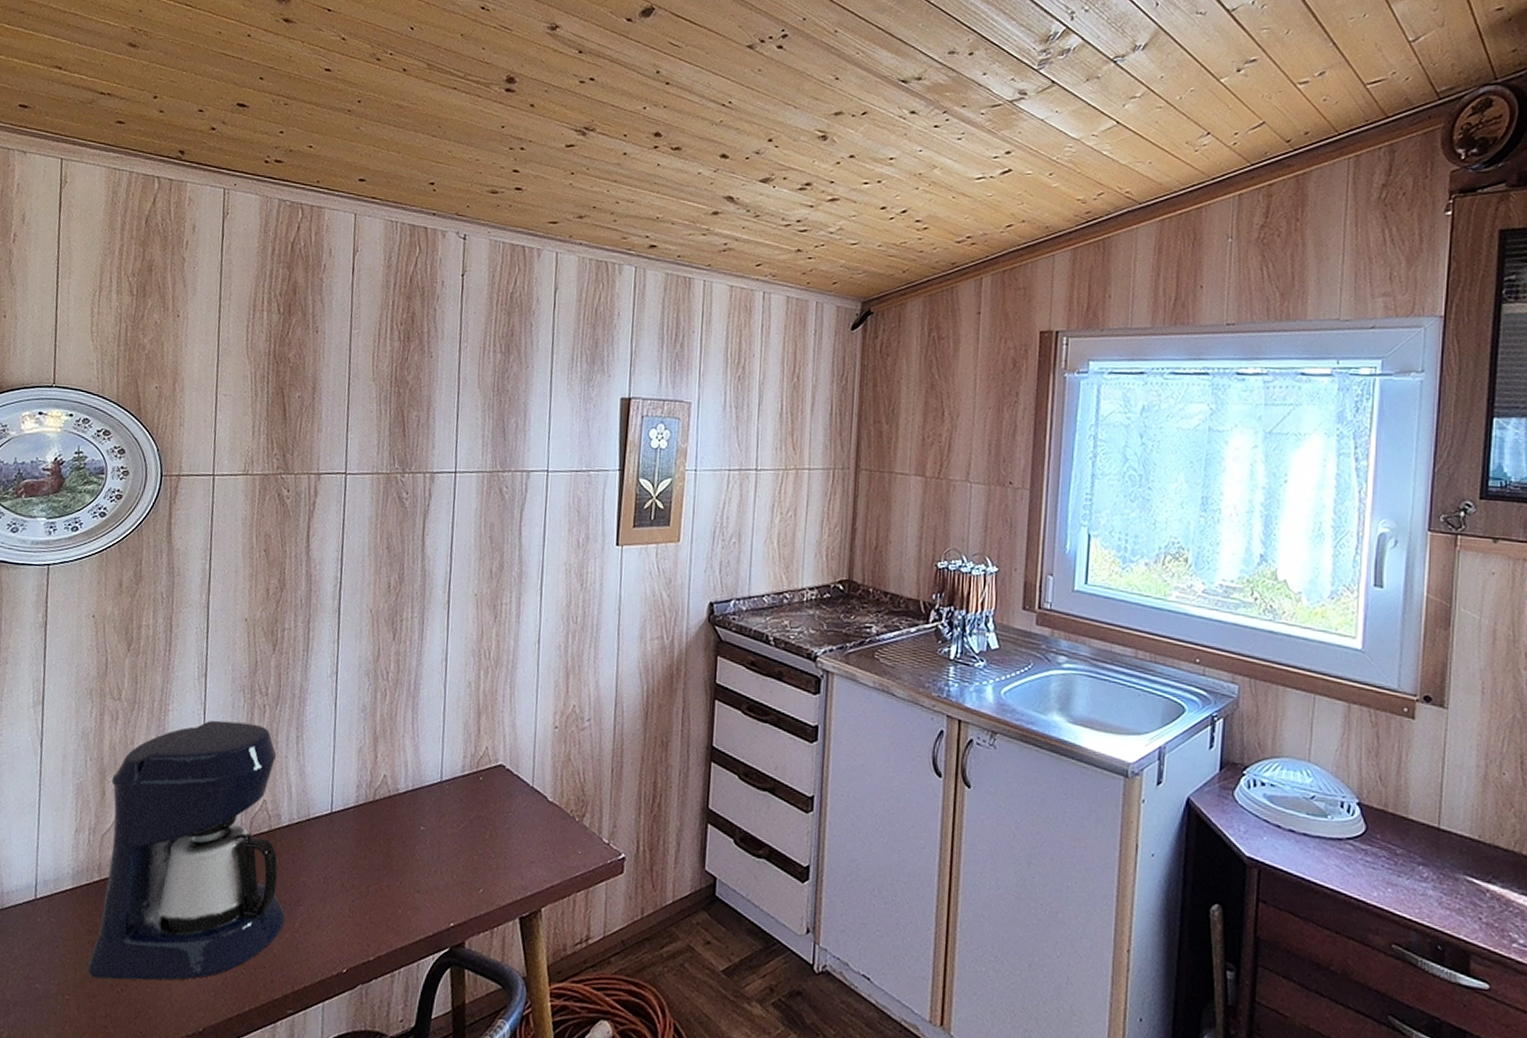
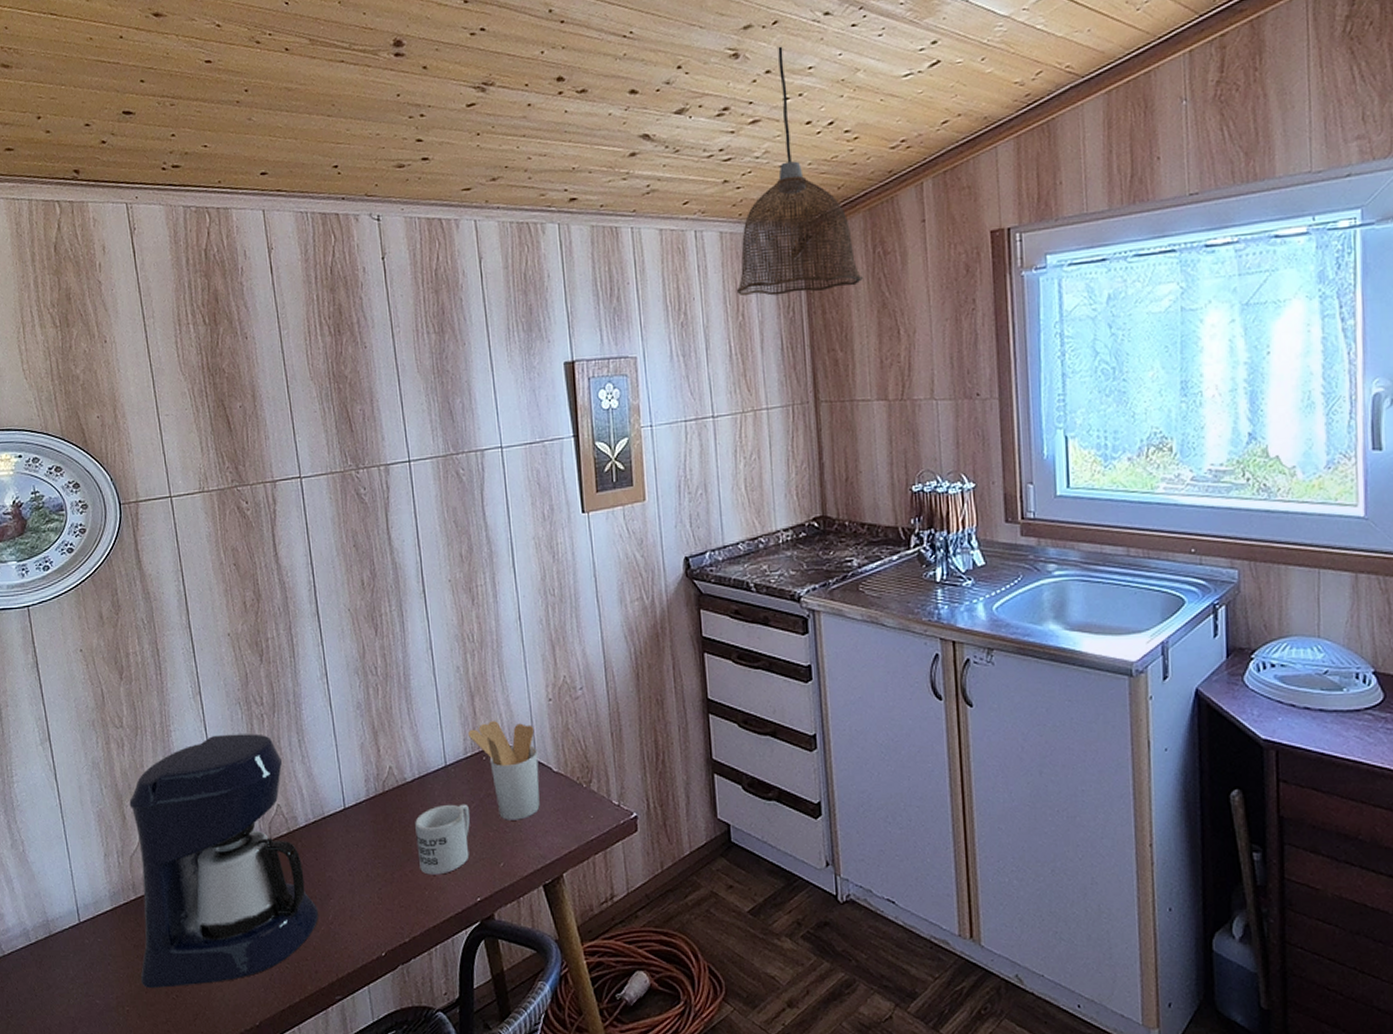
mug: none [397,821,457,894] -> present [415,804,470,875]
utensil holder: none [468,741,536,847] -> present [467,721,540,820]
pendant lamp: none [796,135,916,366] -> present [737,46,863,297]

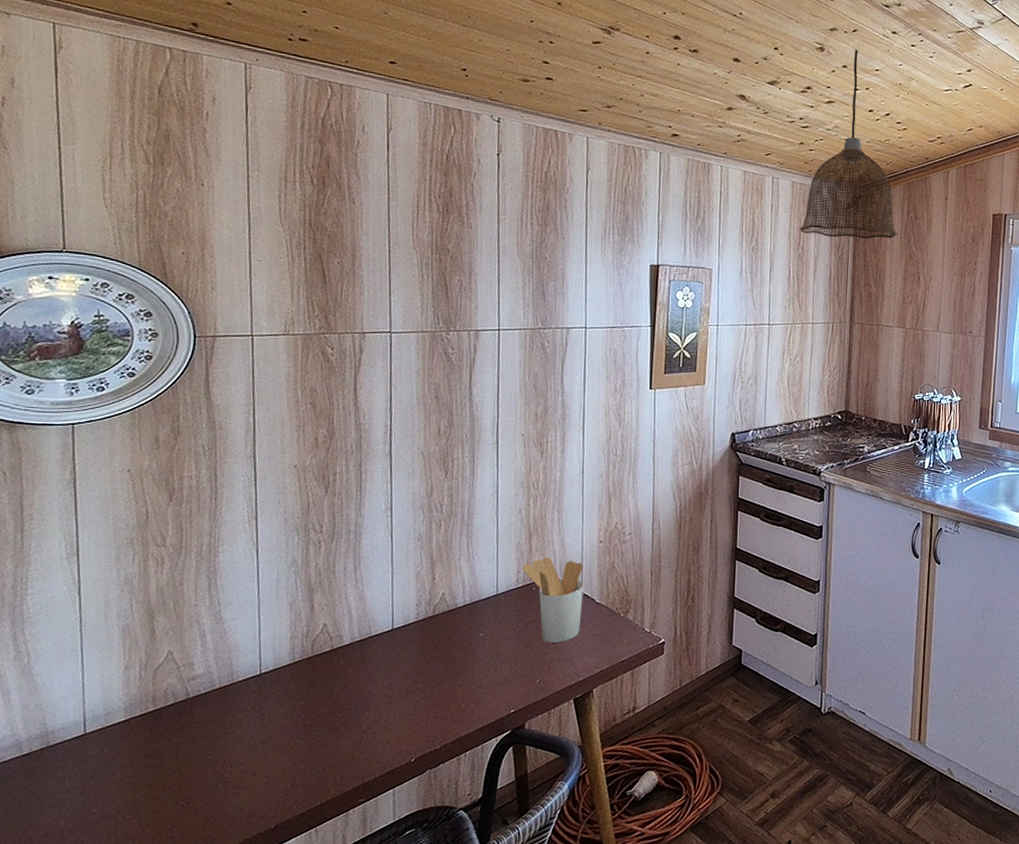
coffee maker: present [129,734,319,989] -> none [149,558,353,797]
mug: present [415,804,470,875] -> none [459,628,514,689]

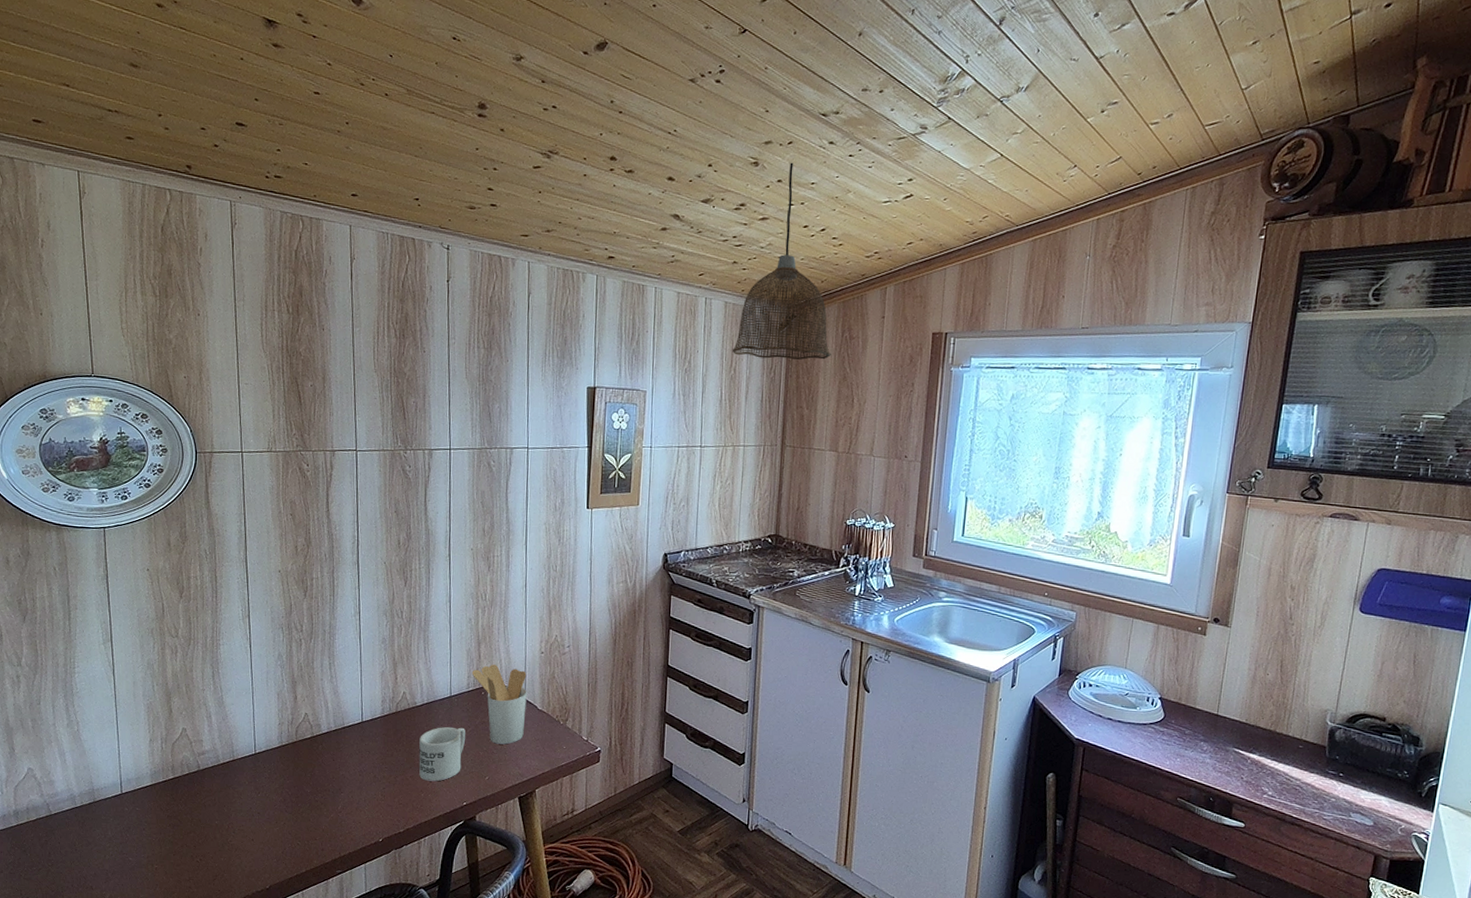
mug: none [459,628,514,689] -> present [419,727,465,782]

